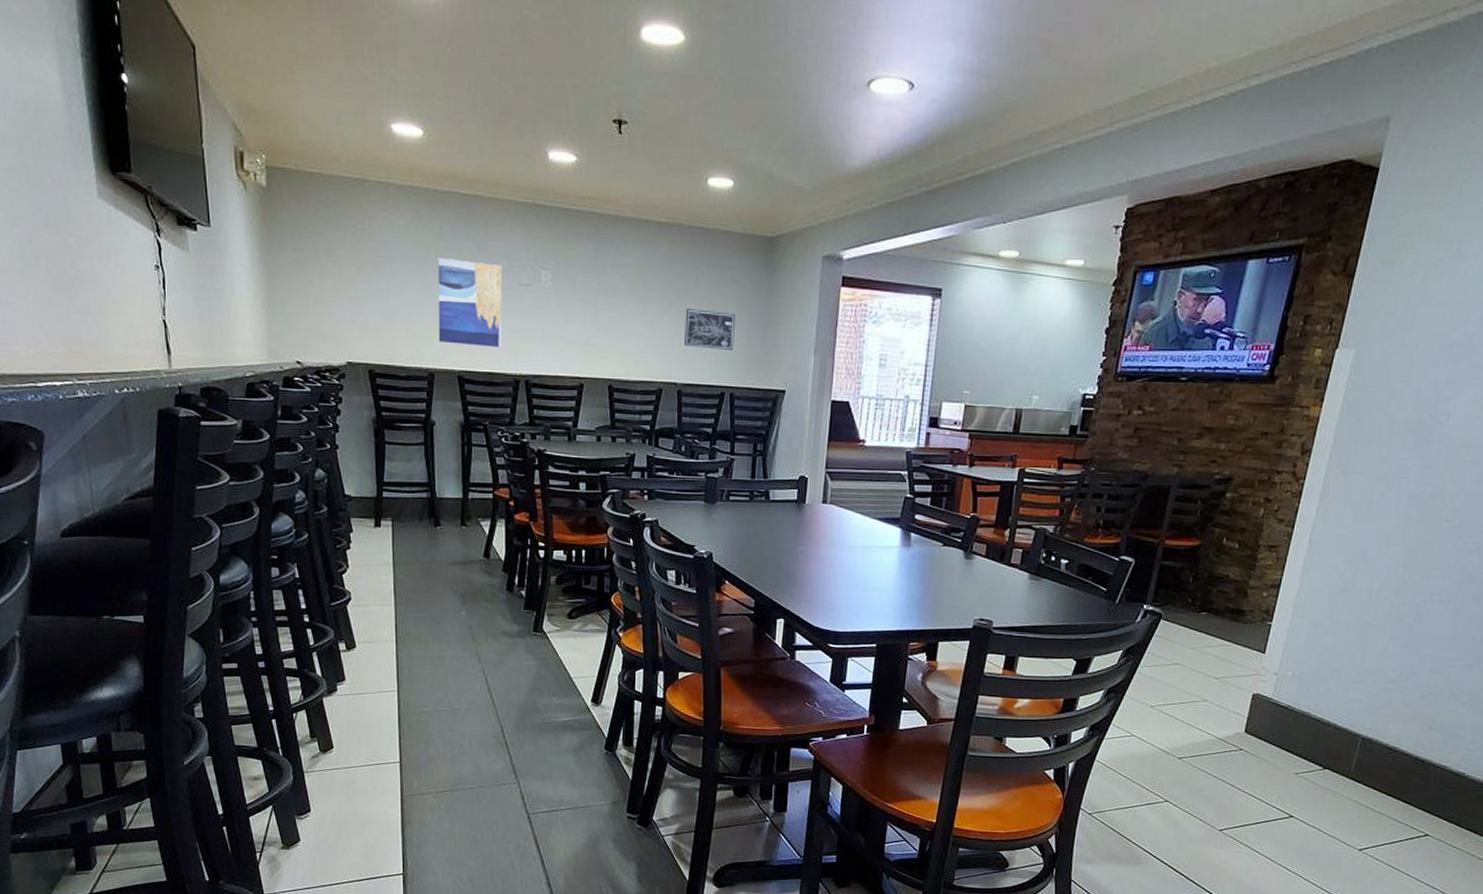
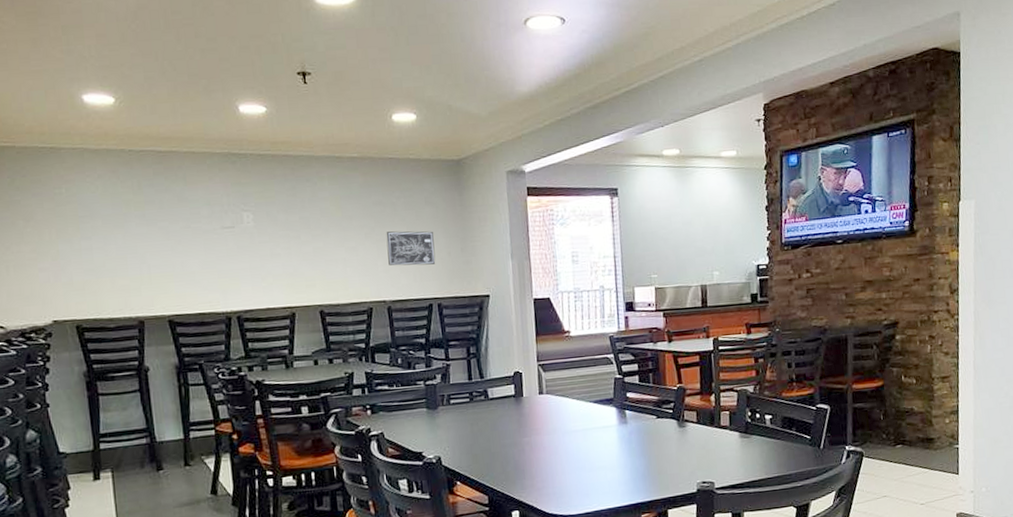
wall art: present [437,257,502,348] -> none [138,211,210,291]

